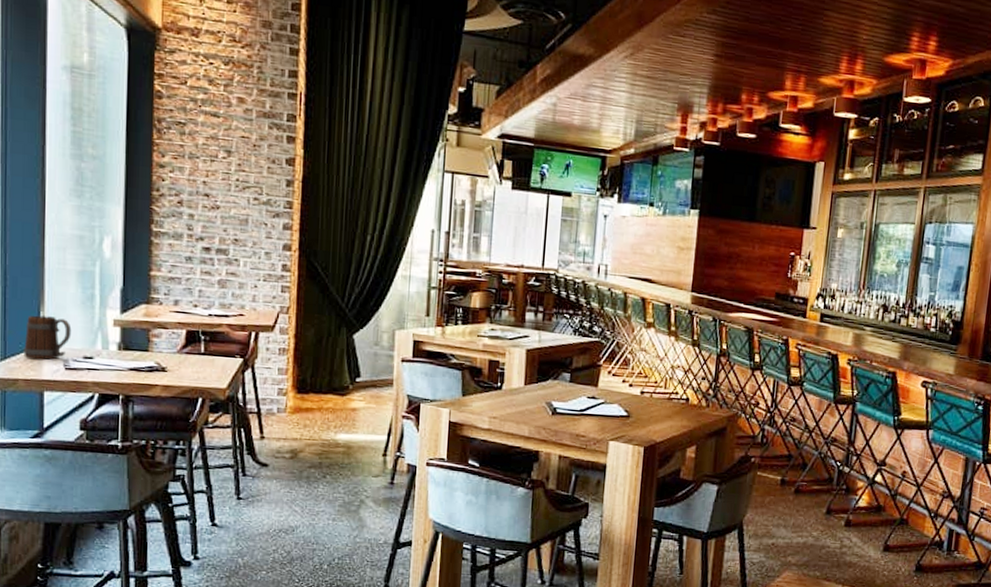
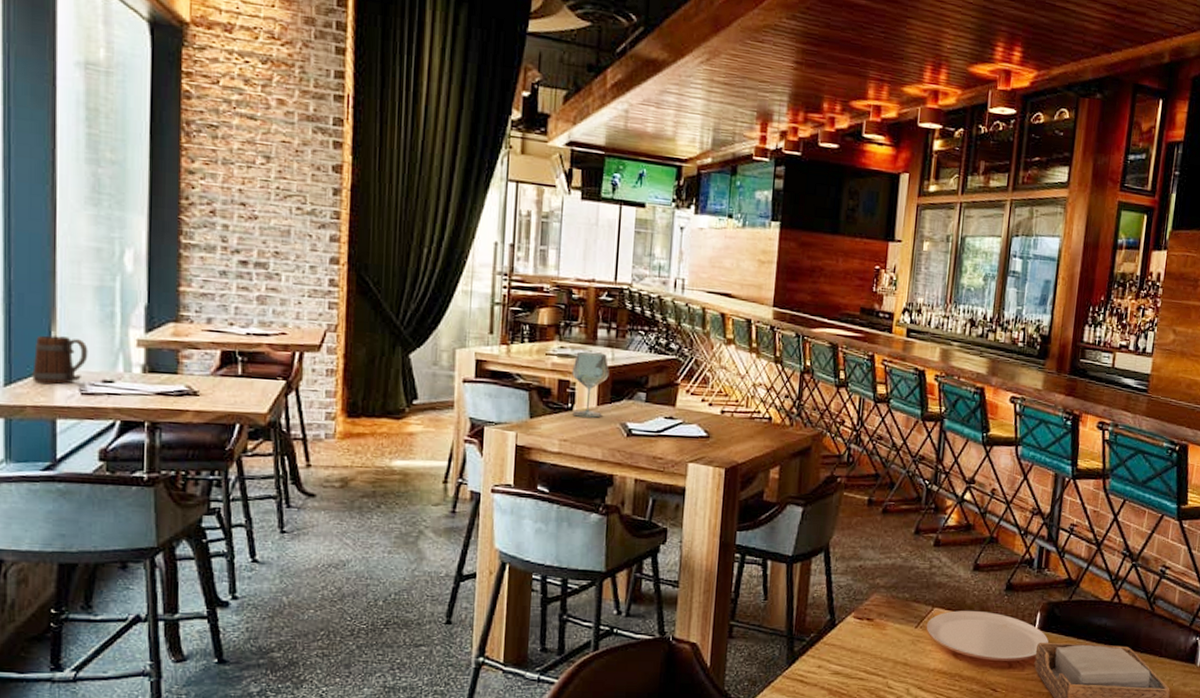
wine glass: none [501,333,536,397] -> present [572,351,609,418]

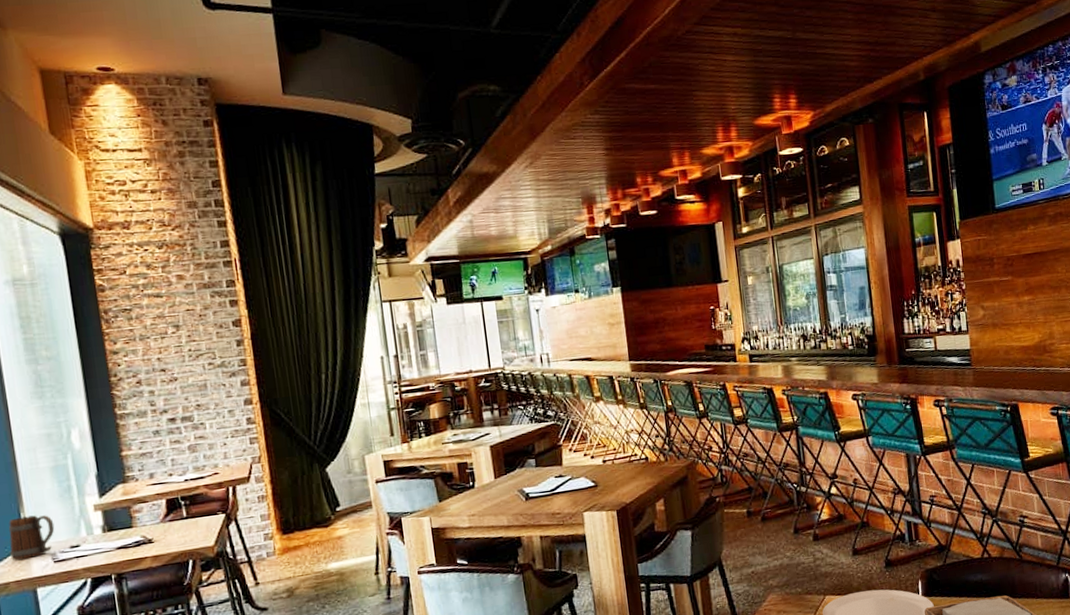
wine glass: present [572,351,609,418] -> none [467,432,501,492]

